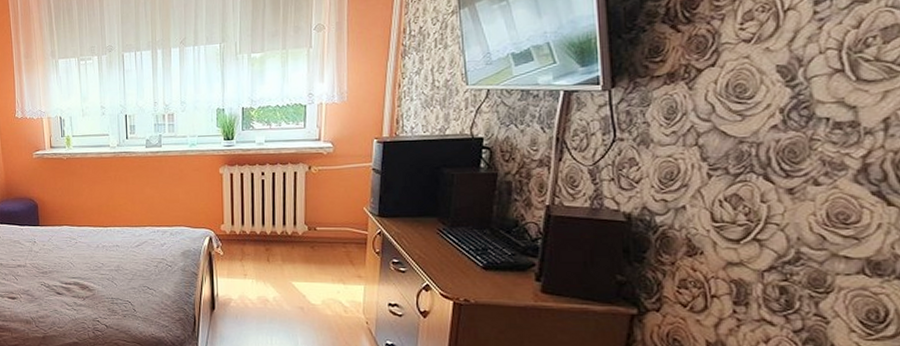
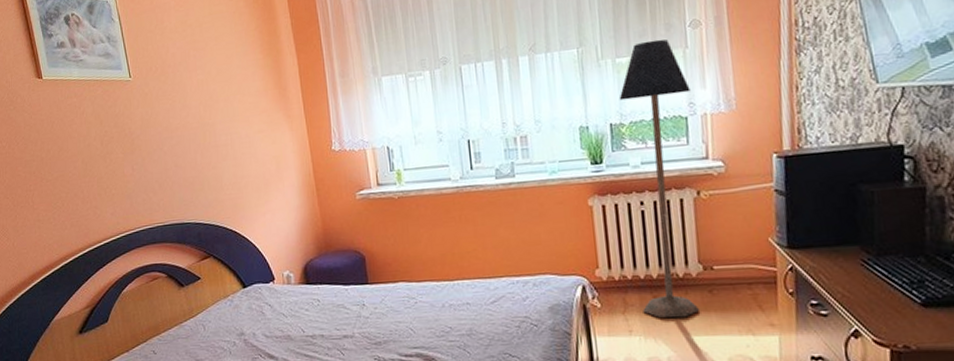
floor lamp: none [251,39,311,267] -> present [619,39,700,318]

